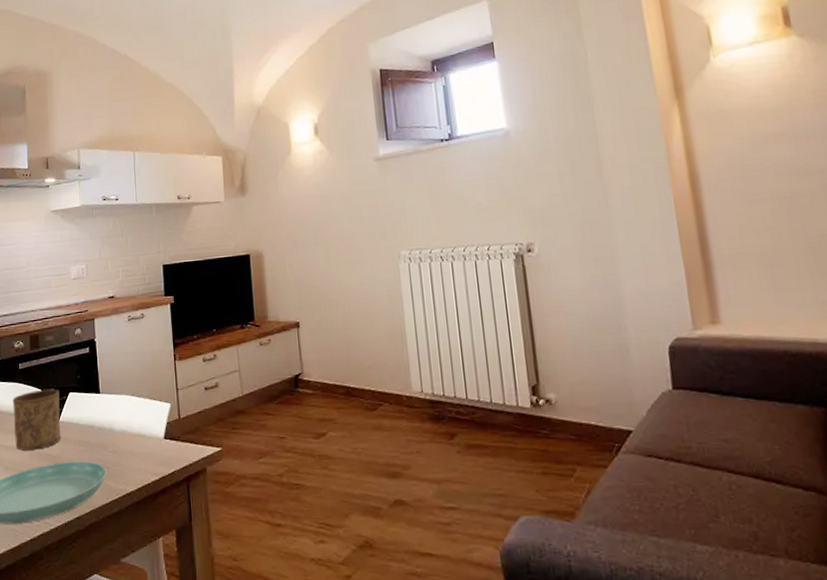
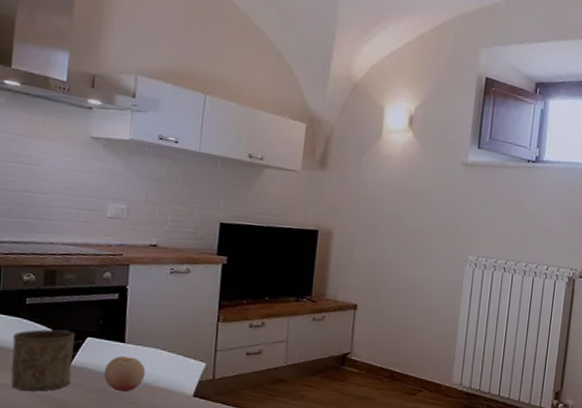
fruit: none [86,406,121,442] -> present [103,356,146,393]

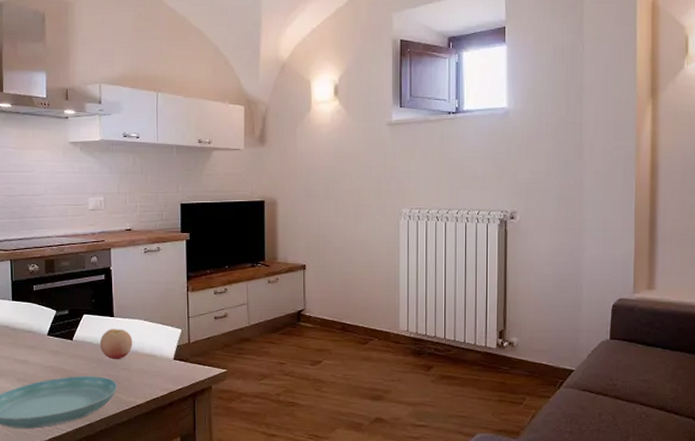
cup: present [11,329,75,392] -> none [26,310,74,364]

